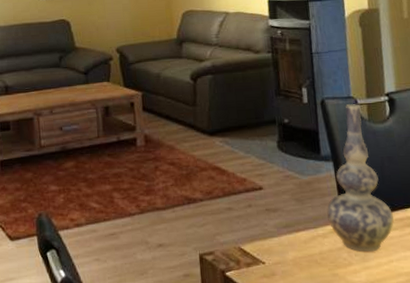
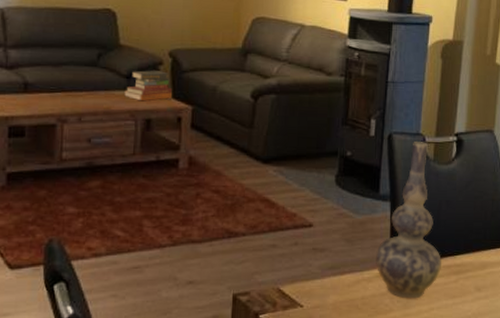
books: none [84,65,123,92] -> present [124,70,172,101]

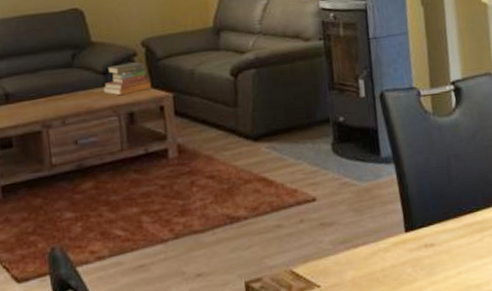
vase: present [375,141,441,298] -> none [387,95,462,265]

